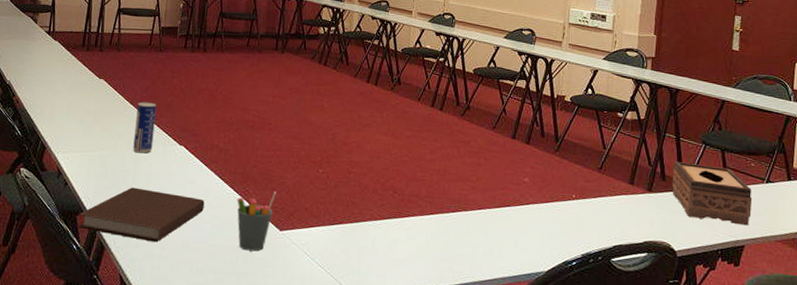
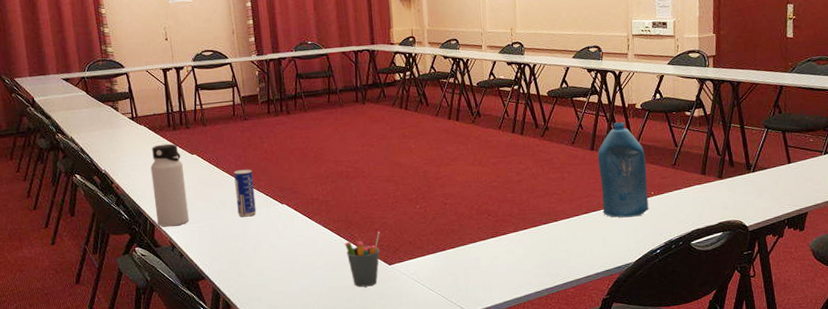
water bottle: none [49,63,89,151] -> present [150,143,189,227]
notebook: present [77,187,205,242] -> none [200,248,316,294]
bottle: none [517,113,570,220] -> present [597,122,649,218]
tissue box: present [672,162,753,226] -> none [740,146,813,195]

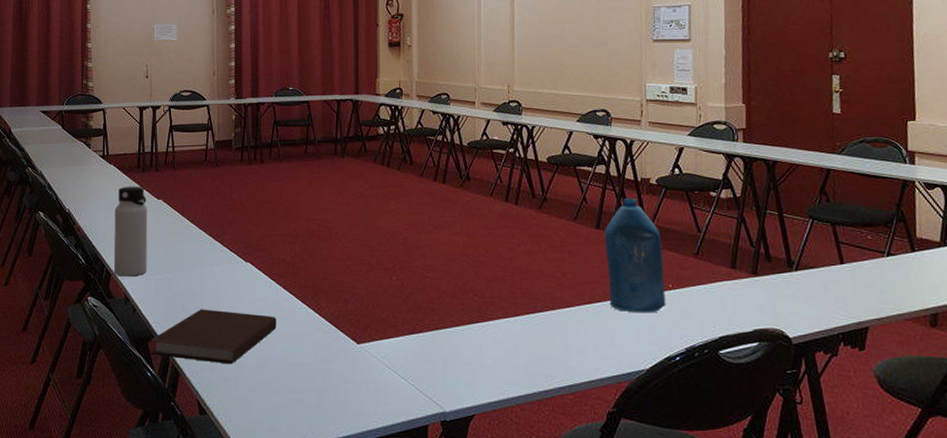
notebook: none [200,248,316,294] -> present [150,309,277,364]
beverage can: present [234,169,256,217] -> none [198,220,218,273]
pen holder: present [345,232,380,287] -> none [310,303,350,367]

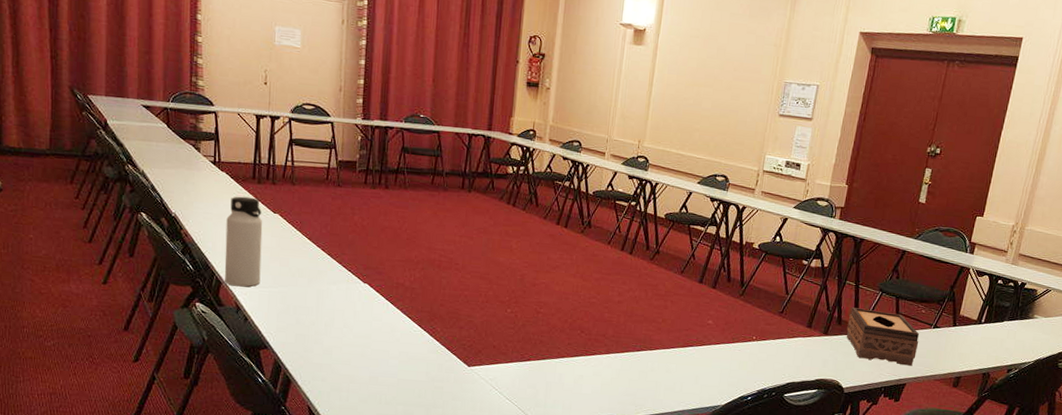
notebook: present [150,309,277,364] -> none [261,323,392,376]
bottle: present [604,199,666,313] -> none [700,259,754,359]
tissue box: none [778,240,873,305] -> present [846,307,919,366]

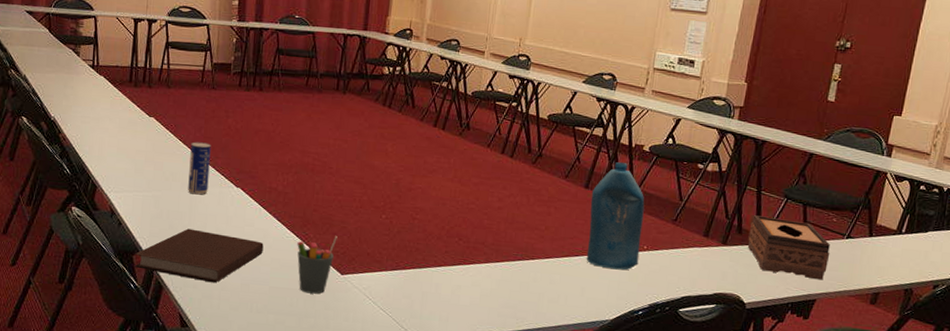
water bottle: present [224,196,263,287] -> none [100,99,139,191]
notebook: none [261,323,392,376] -> present [134,228,264,283]
beverage can: none [314,238,338,291] -> present [188,142,211,195]
pen holder: none [425,330,464,386] -> present [297,236,337,294]
bottle: none [700,259,754,359] -> present [586,162,645,270]

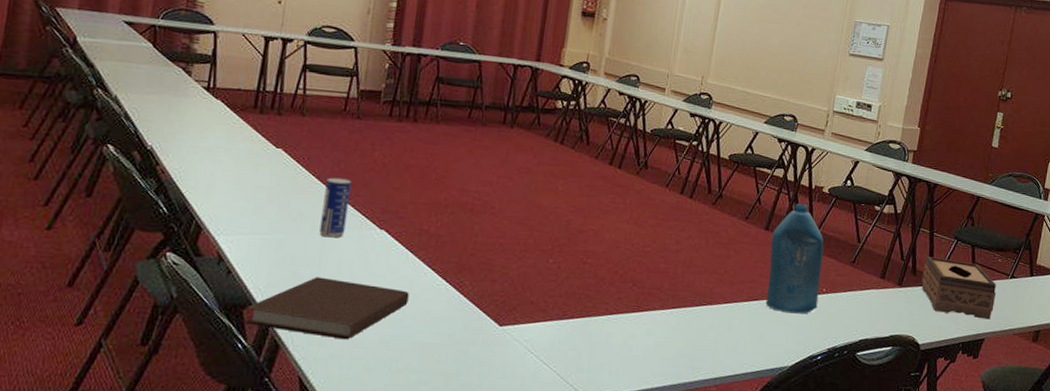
pen holder: present [297,236,337,294] -> none [449,283,497,349]

